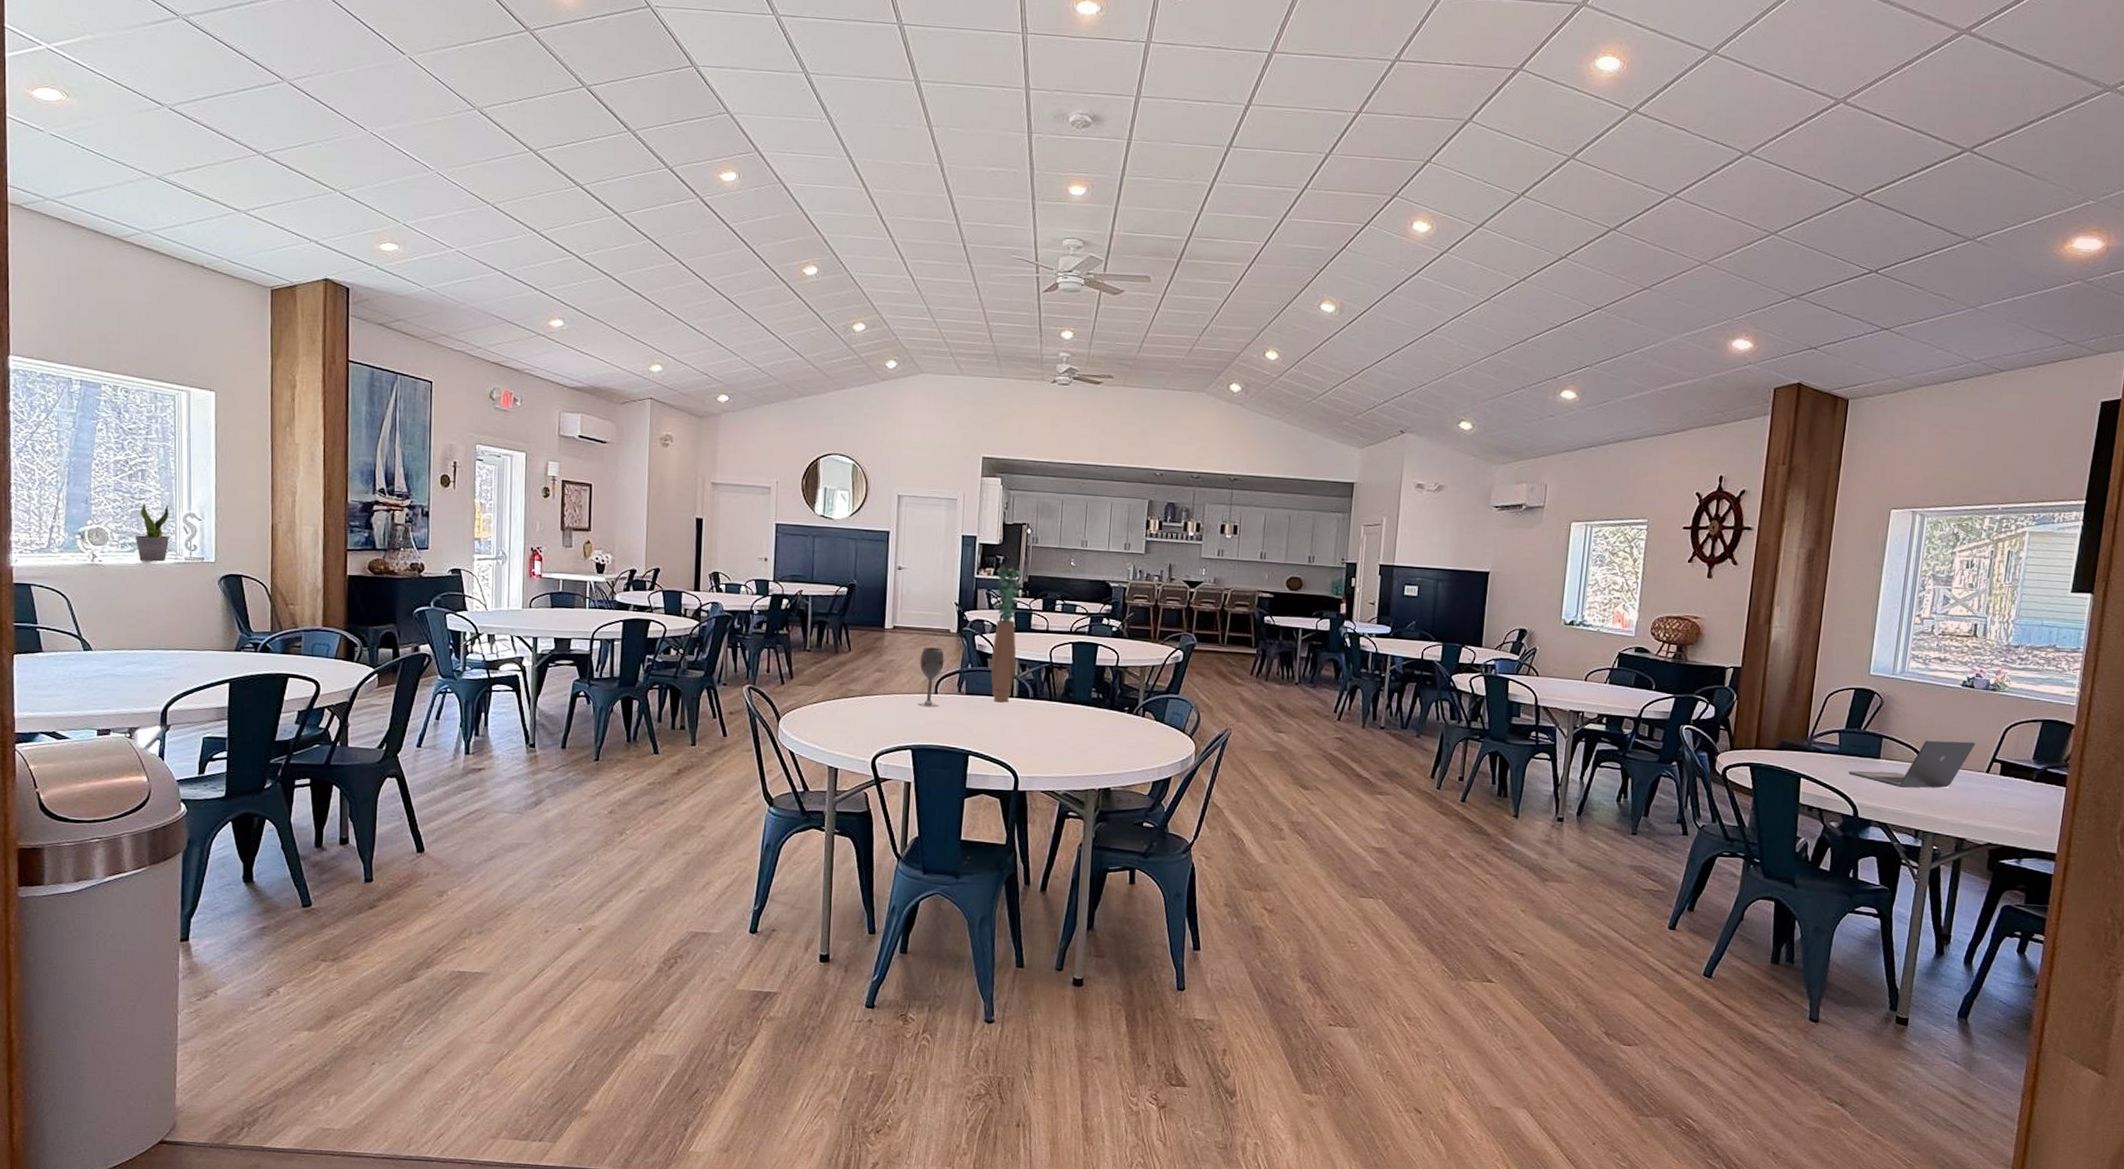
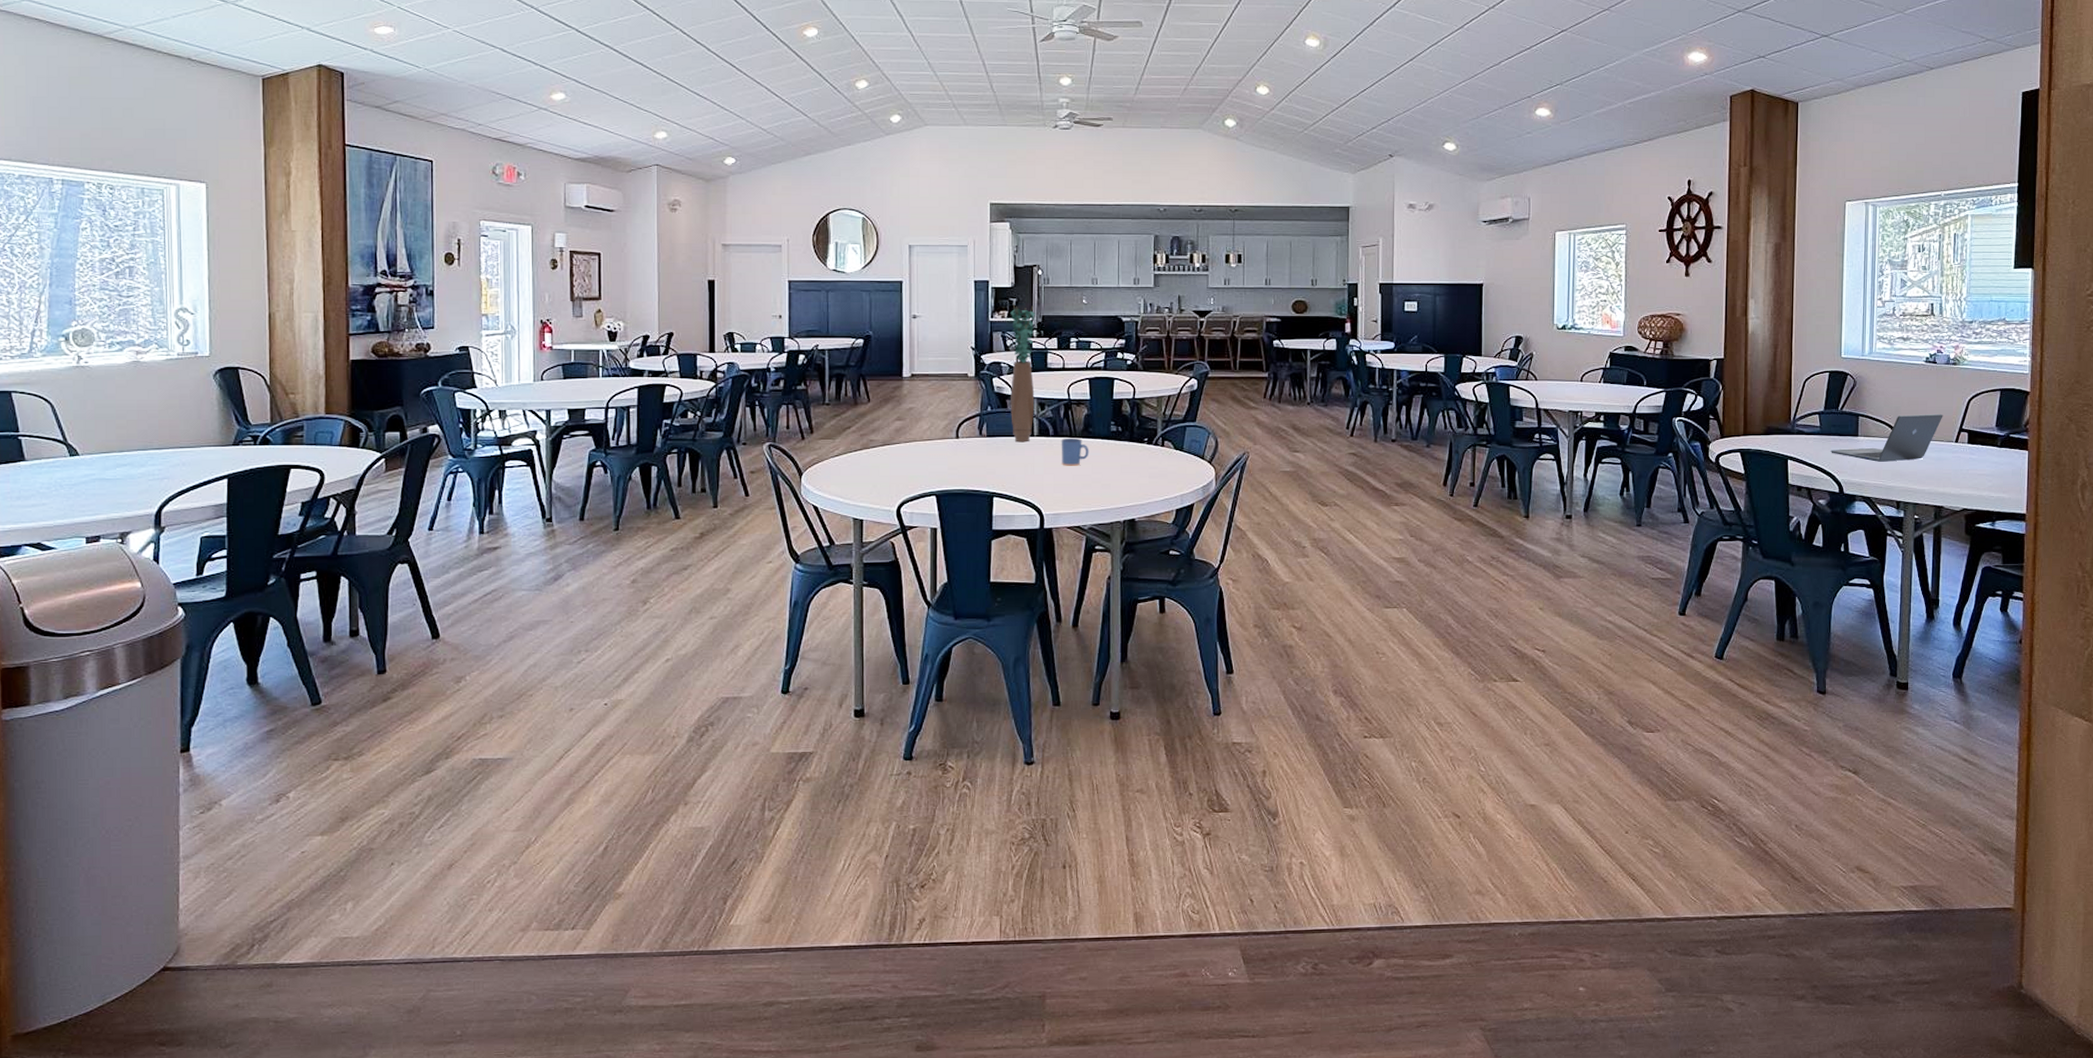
potted plant: present [134,502,170,562] -> none [123,299,161,361]
wine glass: present [917,647,944,708] -> none [939,393,964,452]
mug: none [1040,701,1068,730] -> present [1061,438,1089,466]

